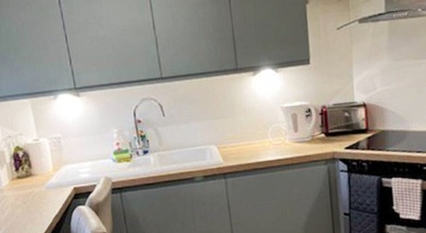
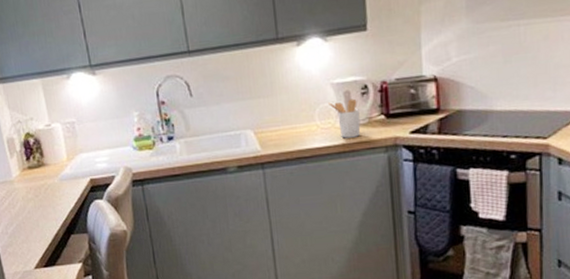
utensil holder: none [279,120,305,153] -> present [328,98,361,139]

